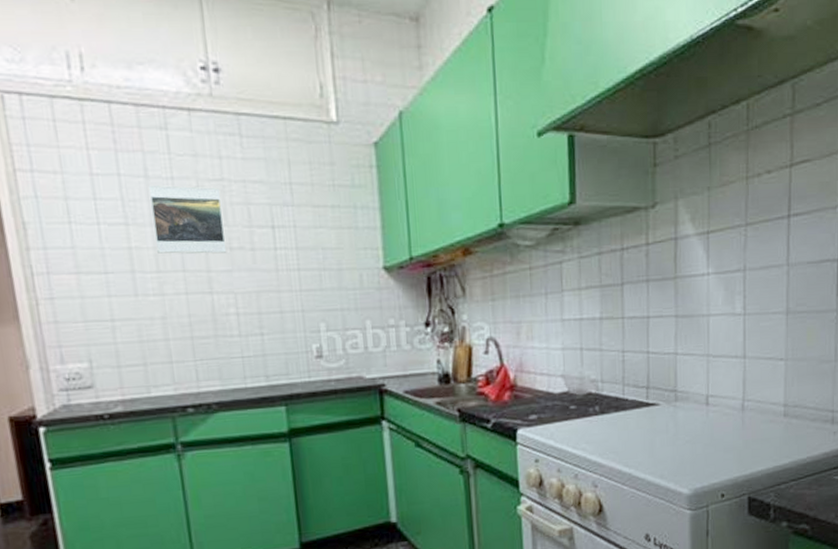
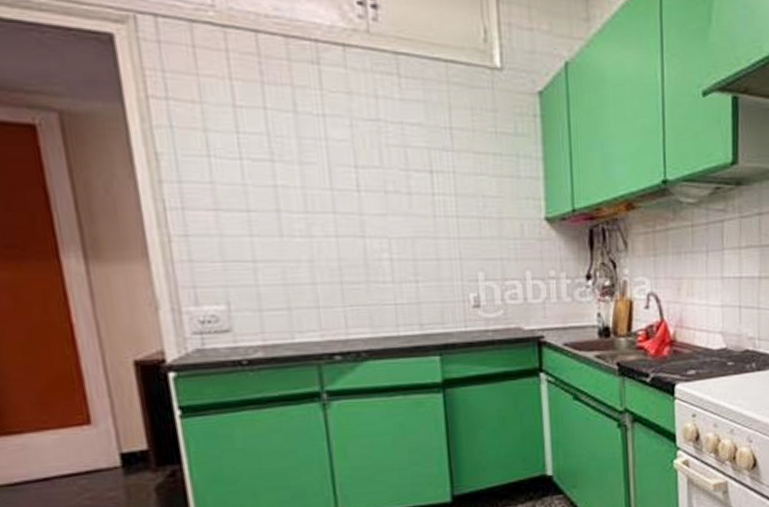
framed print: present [148,185,227,254] -> none [297,122,382,196]

